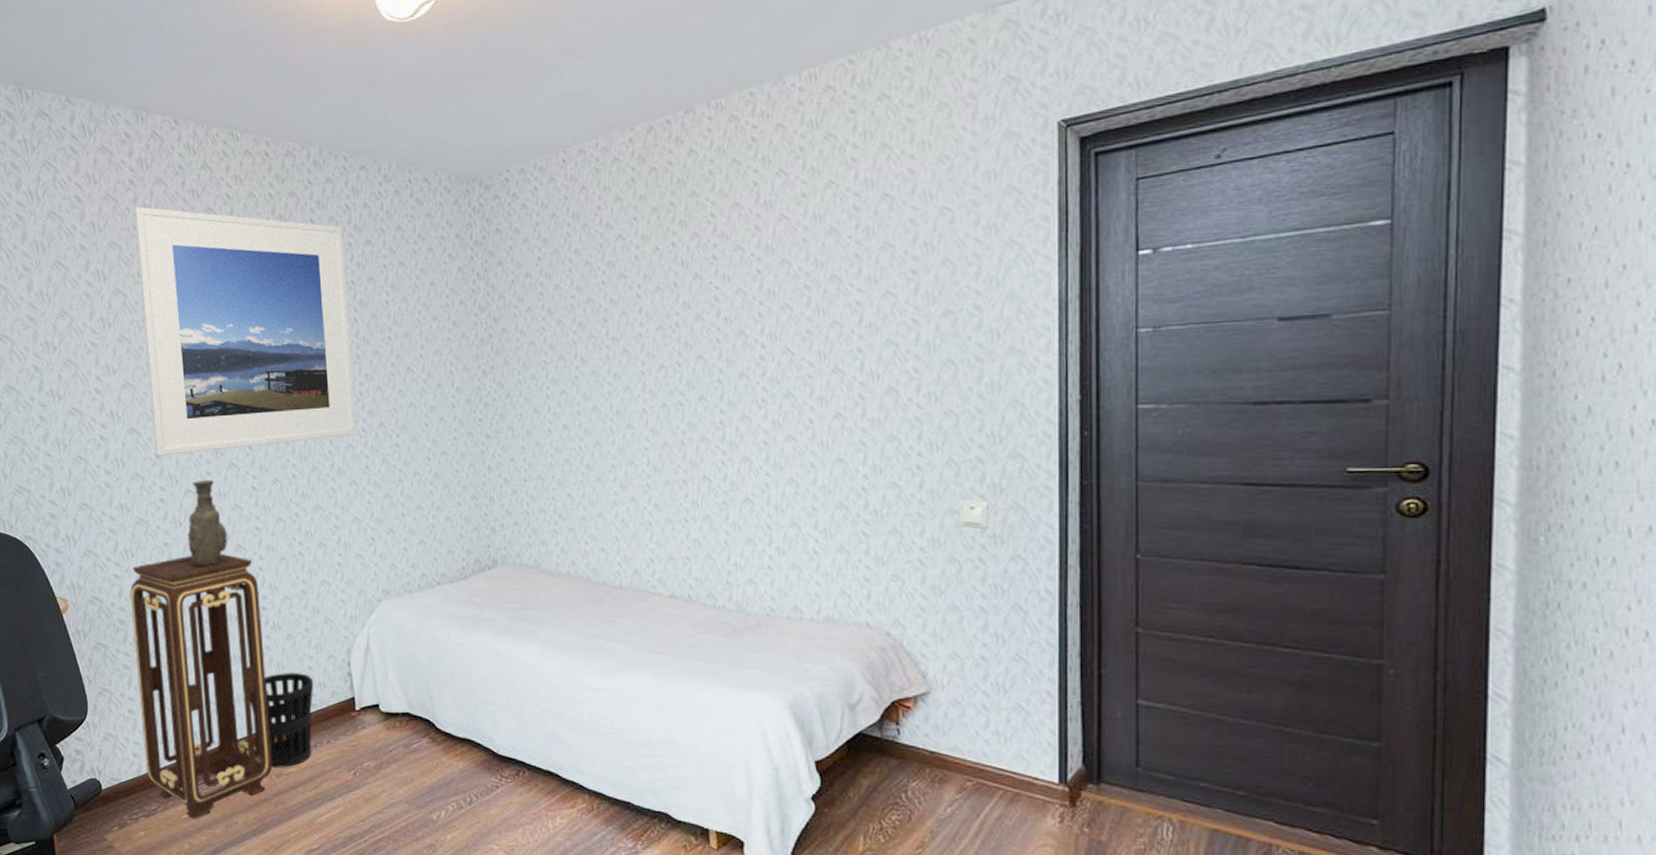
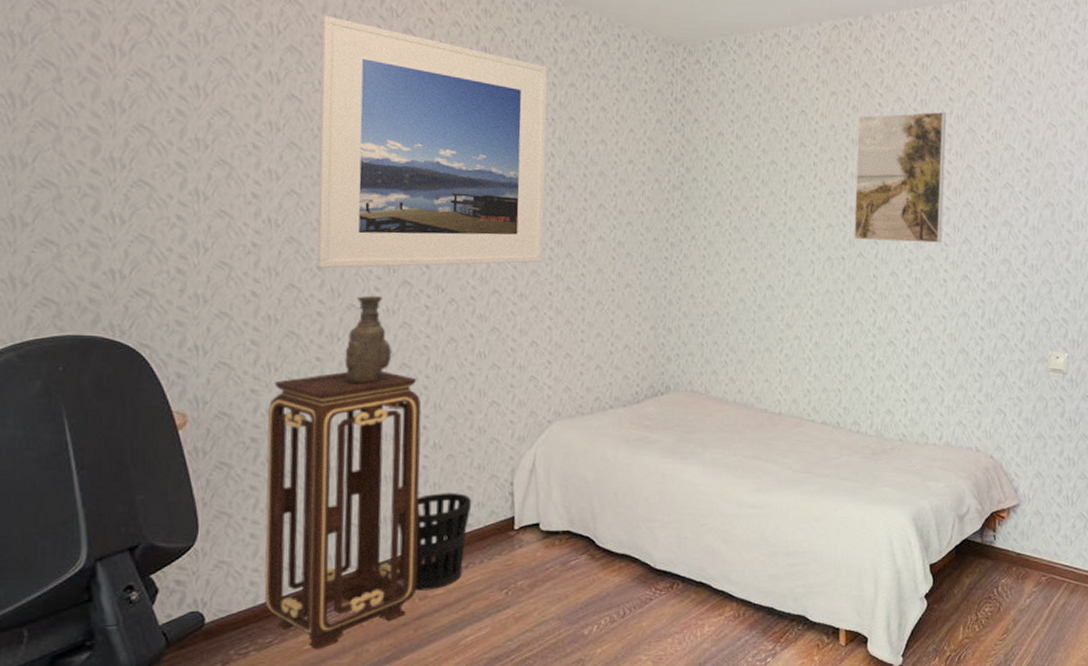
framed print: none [686,212,804,381] -> present [854,111,946,244]

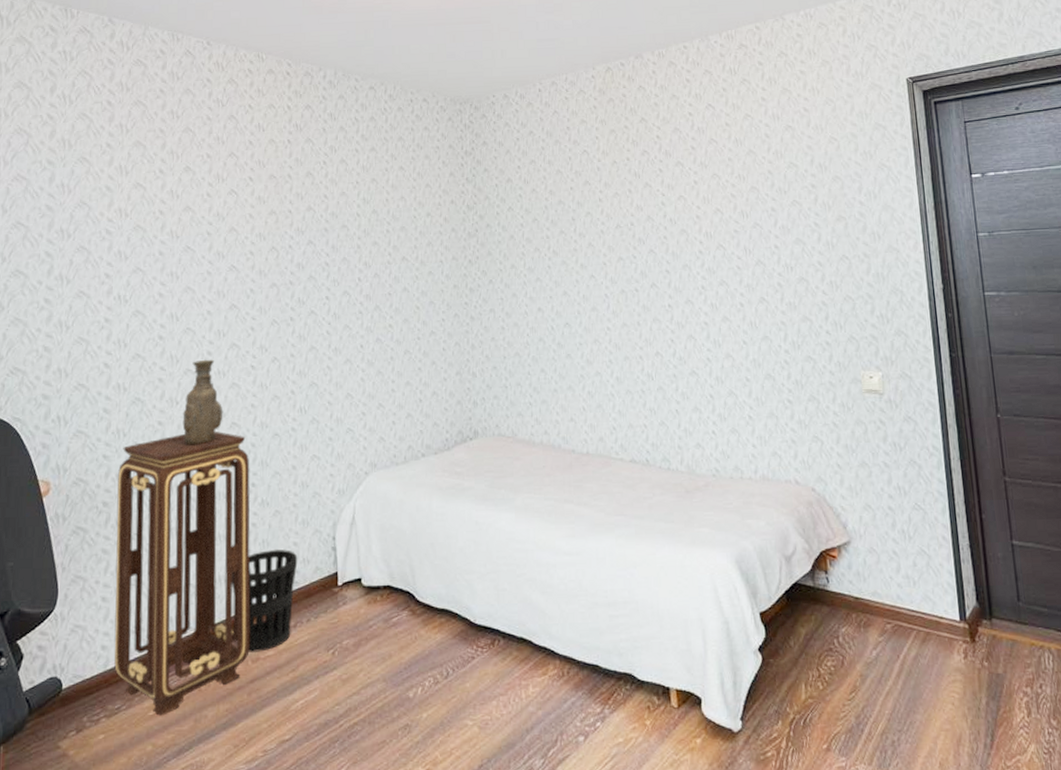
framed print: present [316,15,548,268] -> none [158,111,354,337]
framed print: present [854,111,946,244] -> none [637,137,735,270]

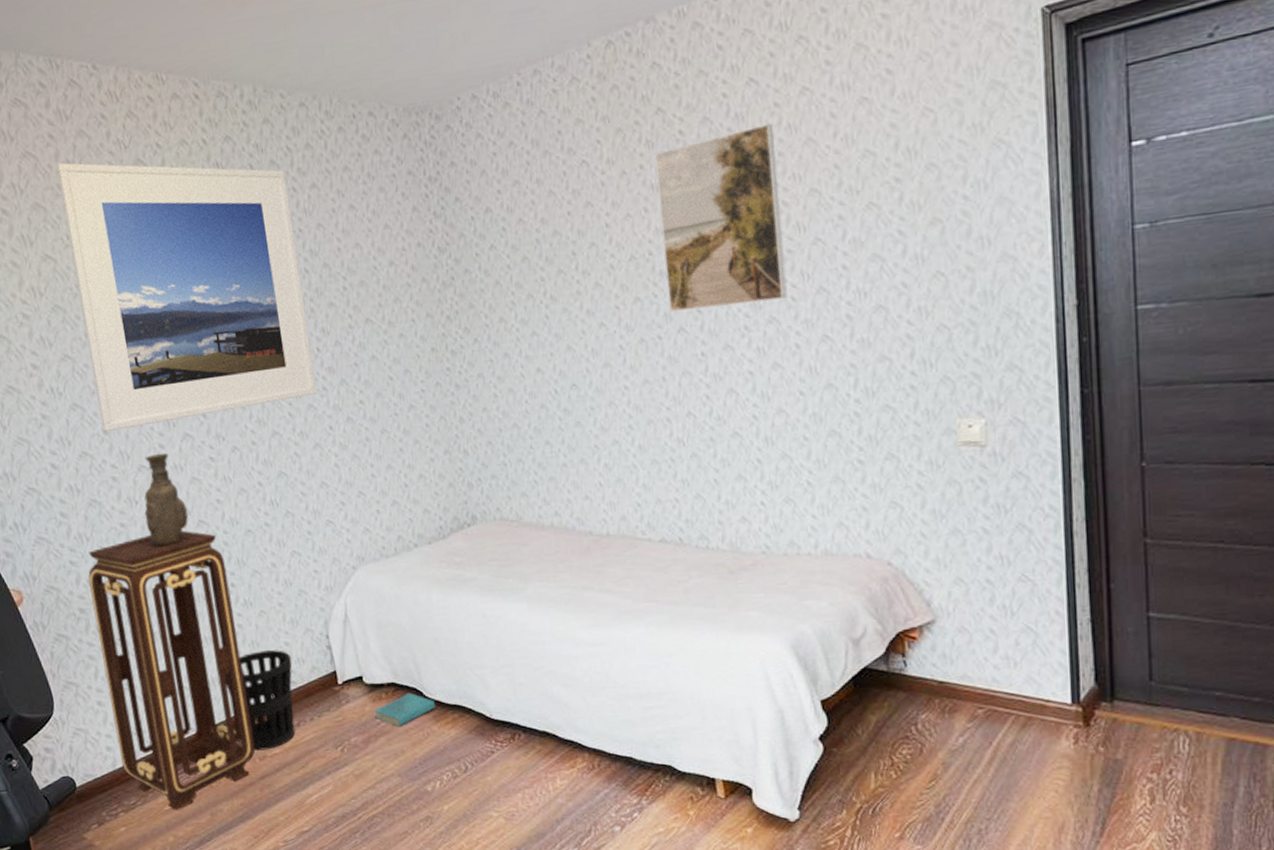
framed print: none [158,111,354,337] -> present [56,162,318,432]
book: none [367,595,425,630] -> present [373,692,435,726]
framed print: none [637,137,735,270] -> present [653,123,788,312]

